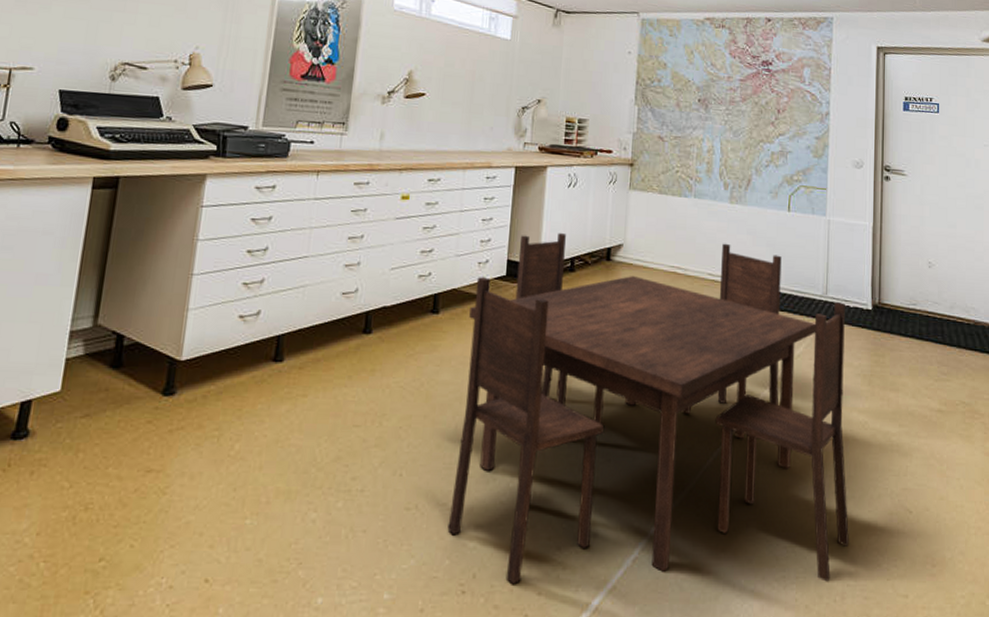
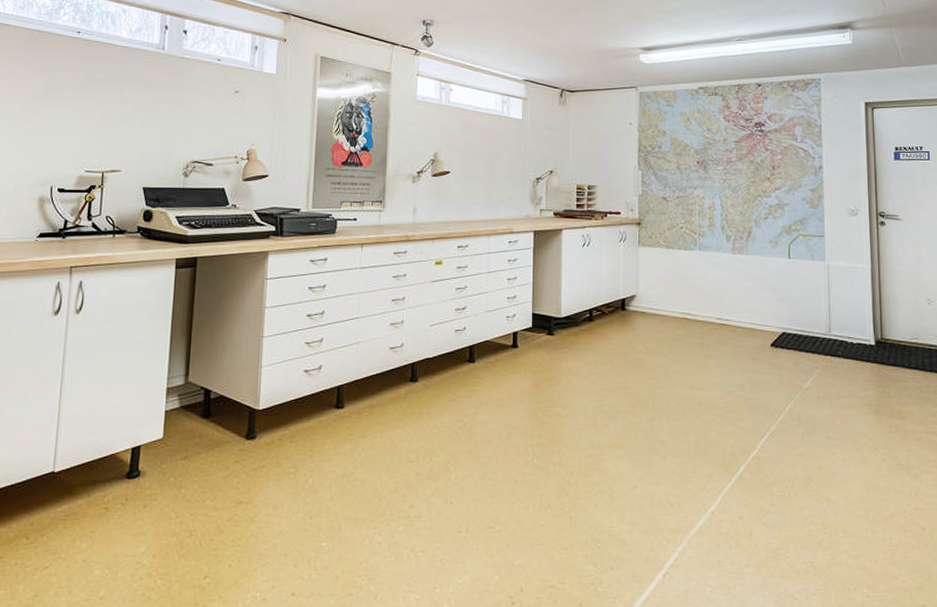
dining set: present [447,233,849,585] -> none [495,288,866,597]

